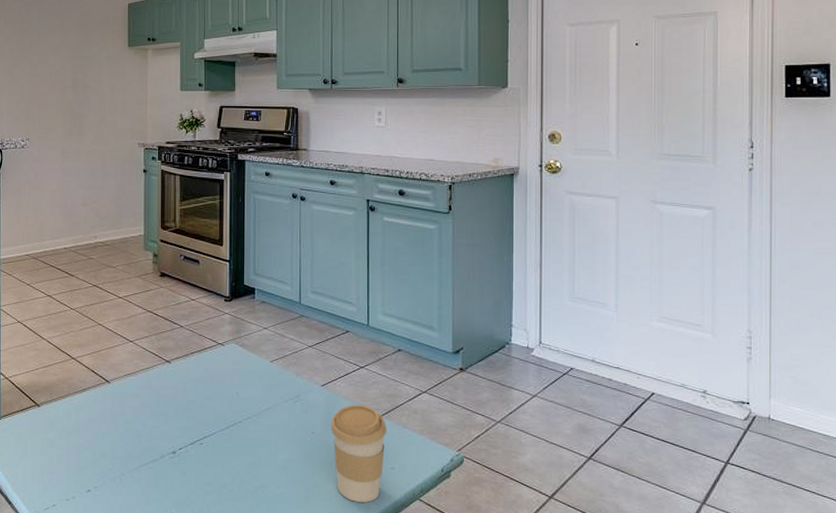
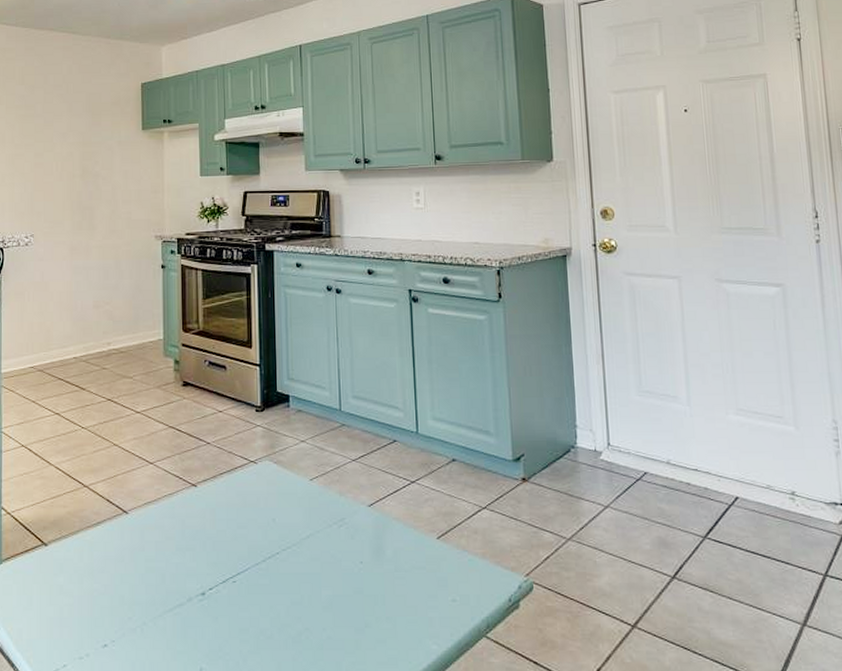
coffee cup: present [330,404,387,503] -> none [380,526,445,643]

